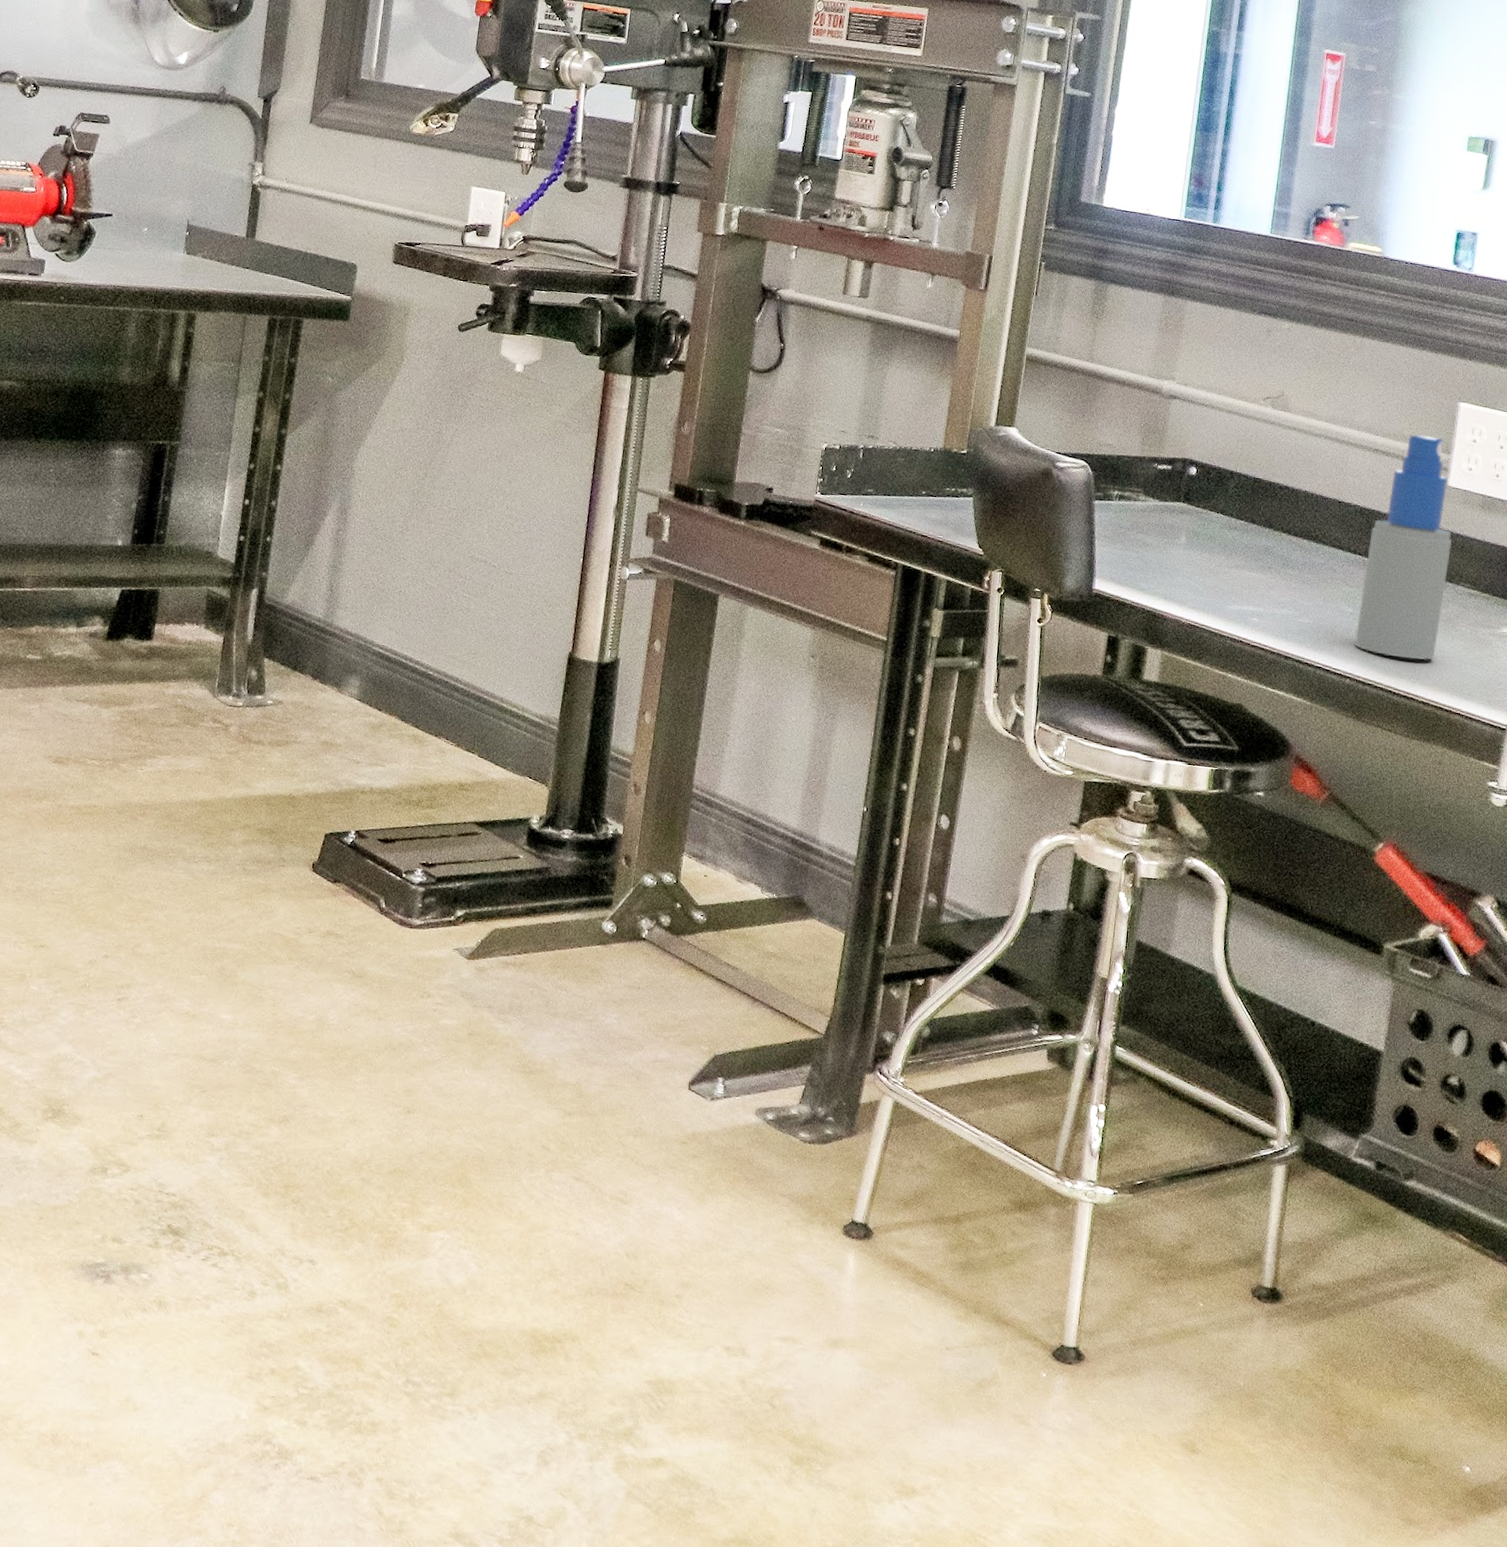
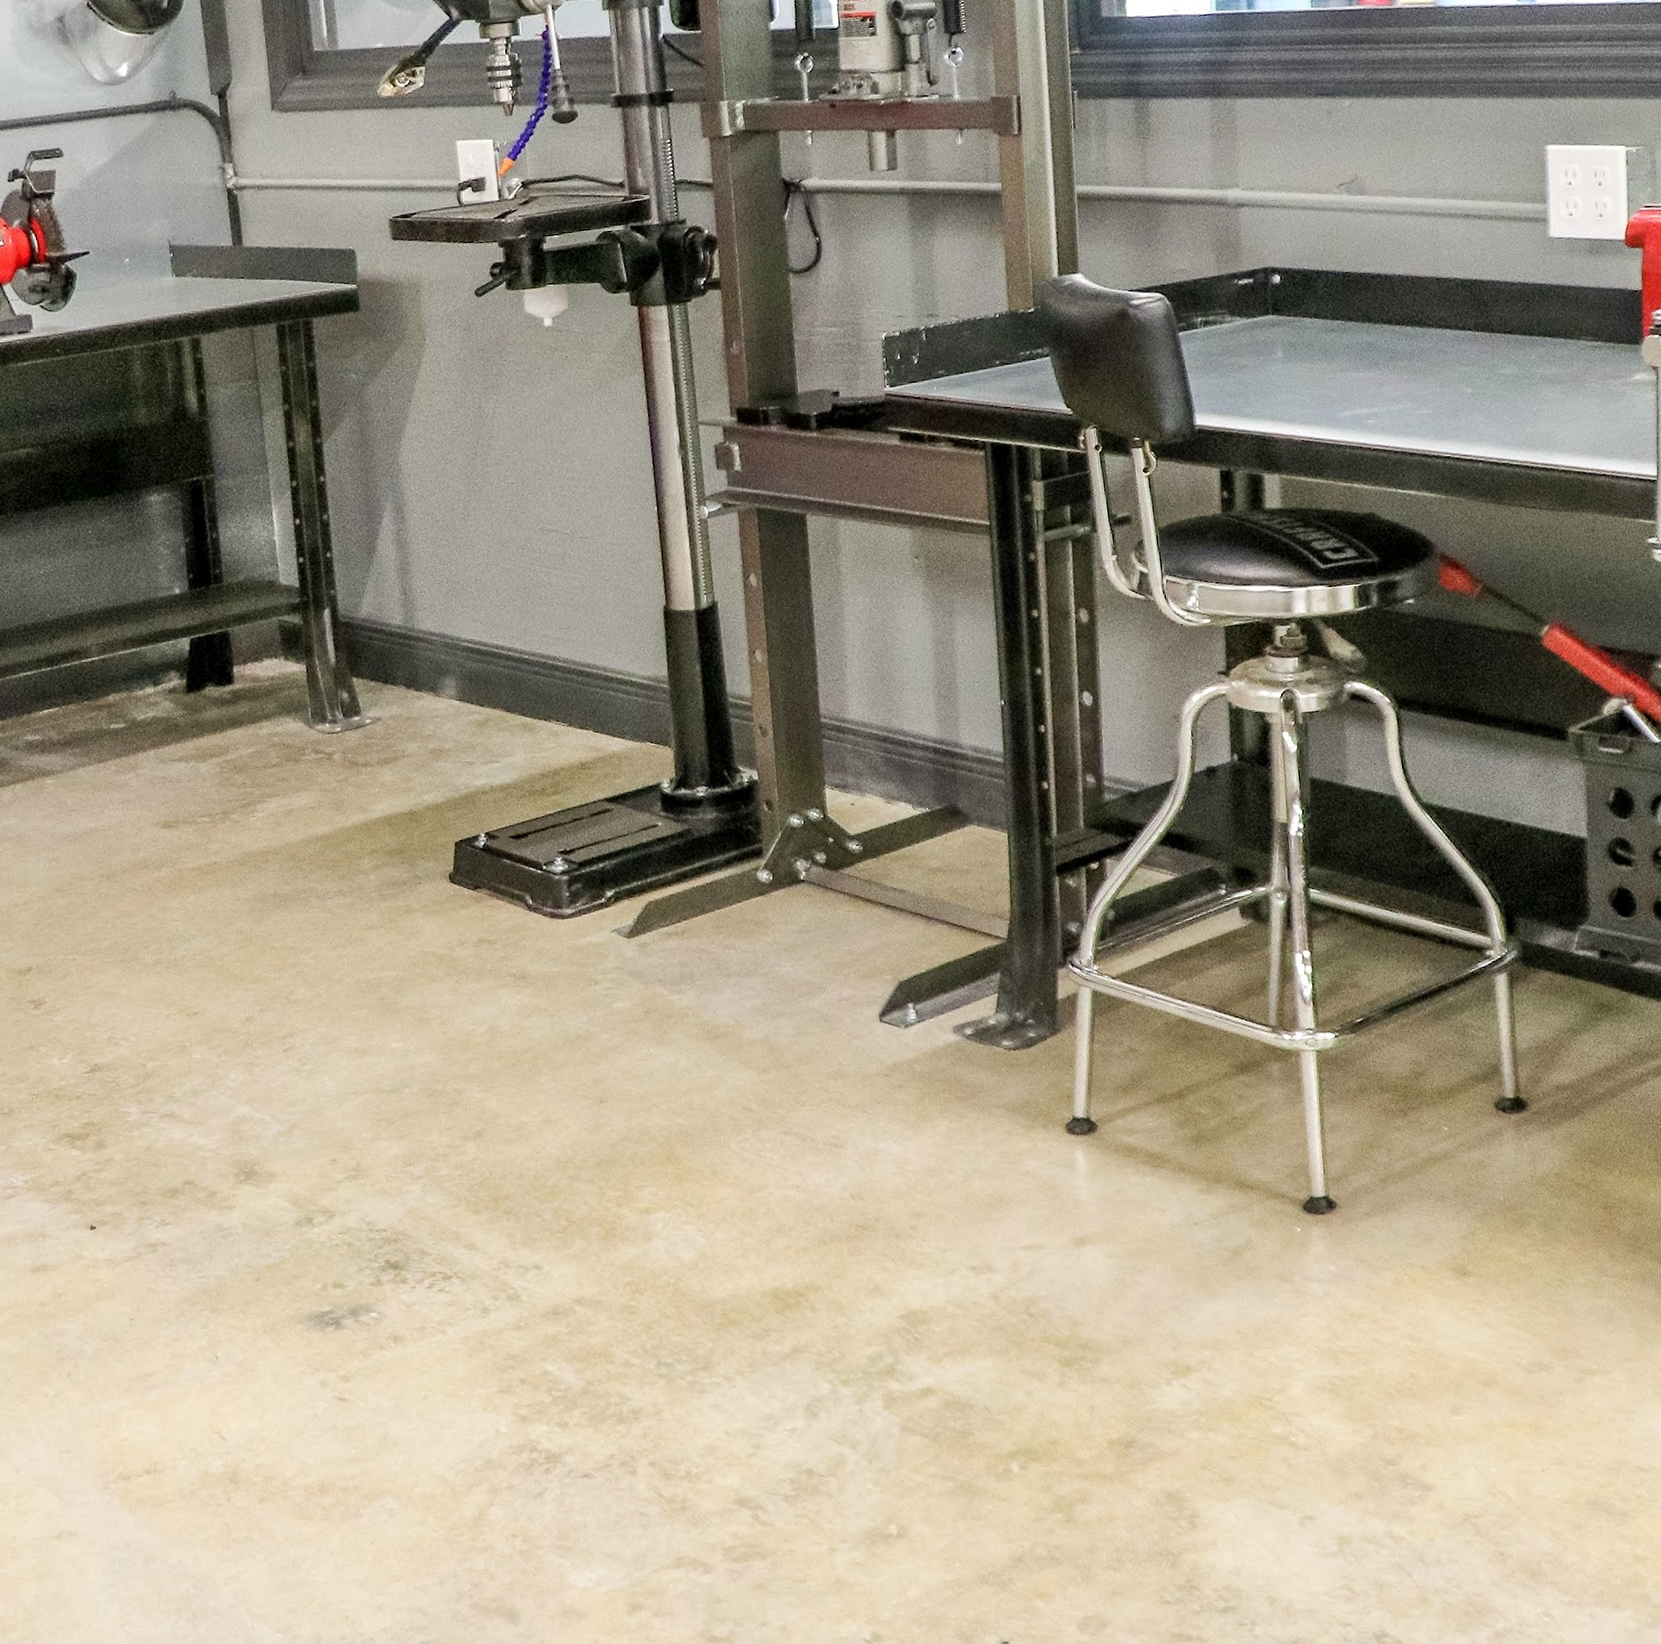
spray bottle: present [1354,435,1452,660] -> none [1476,188,1568,431]

